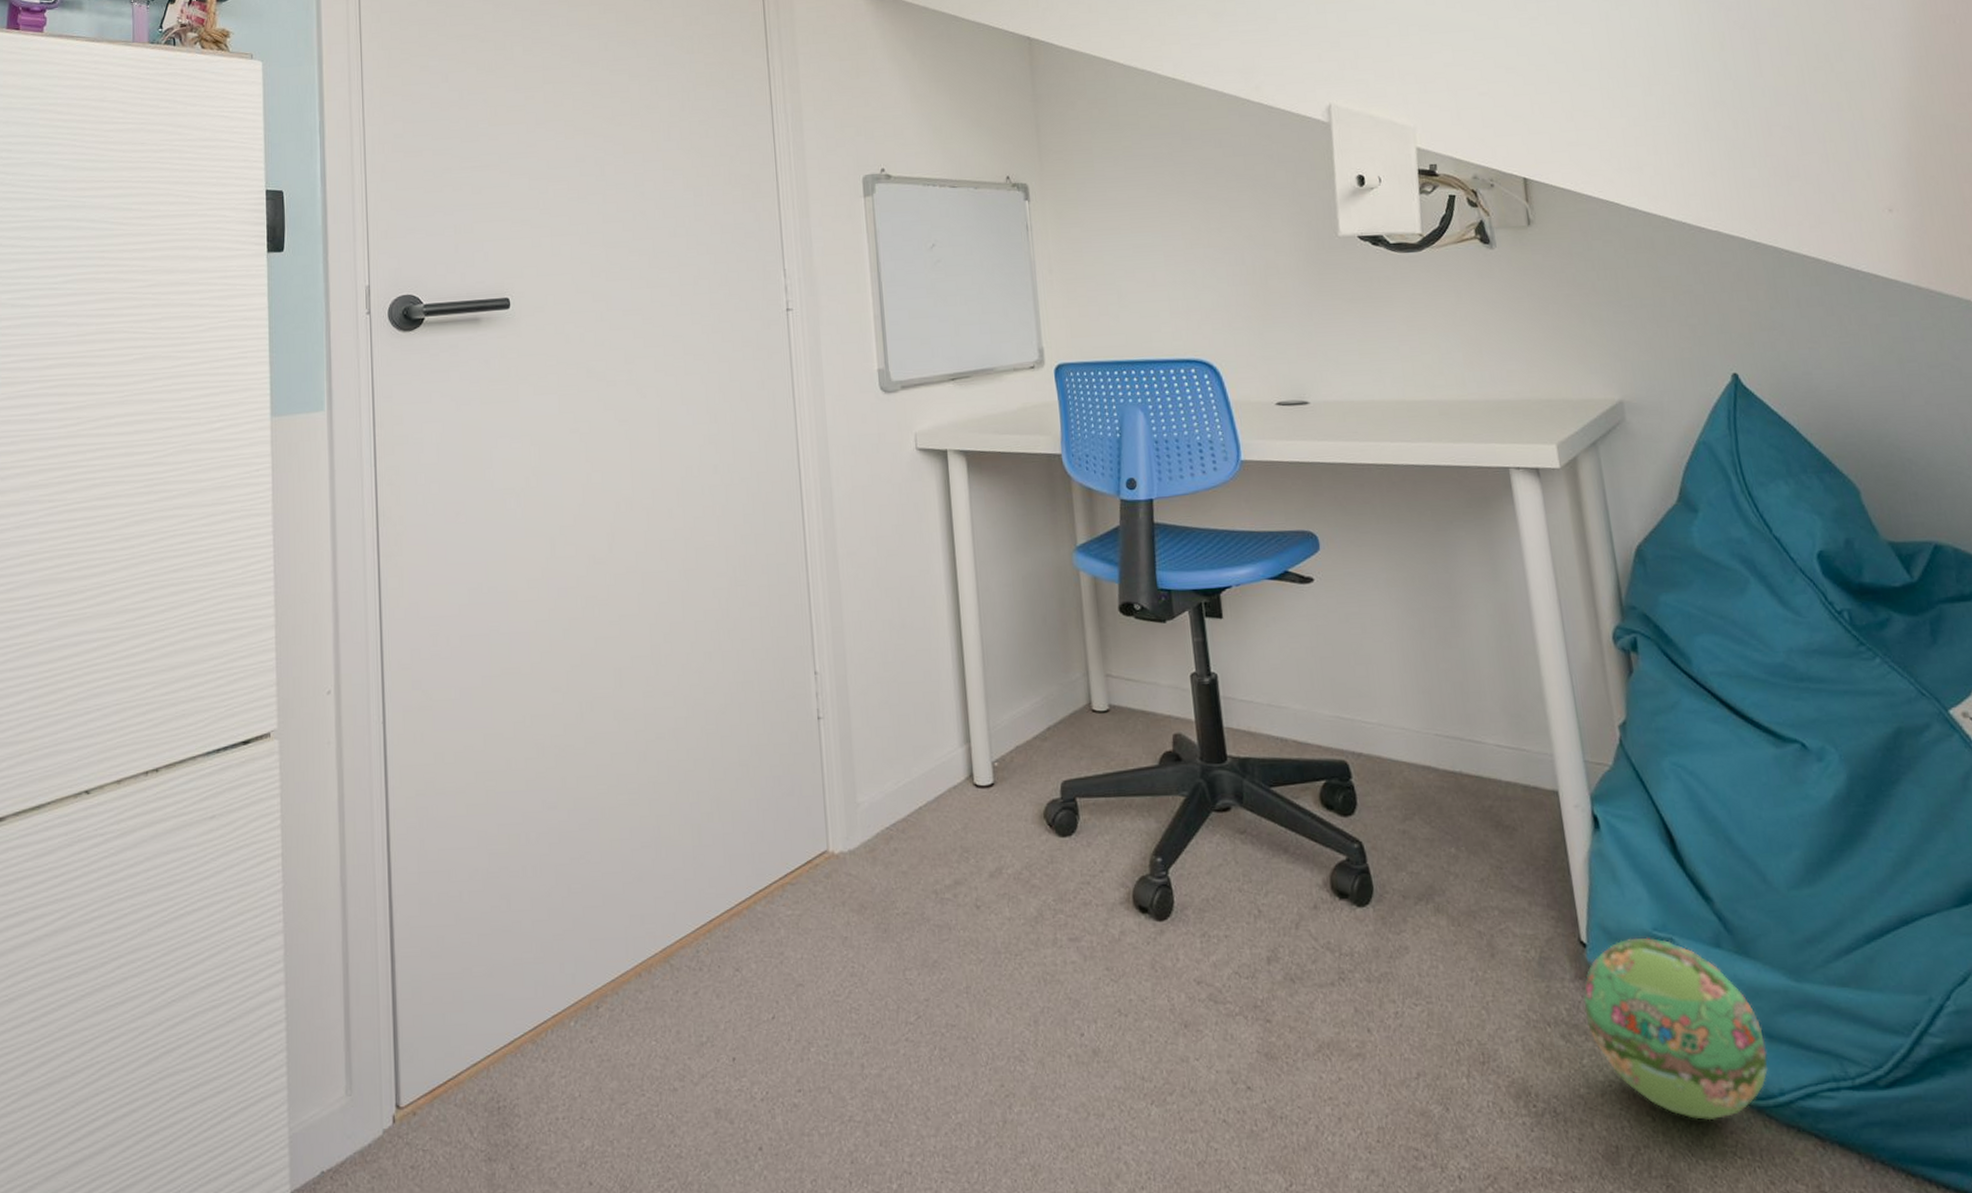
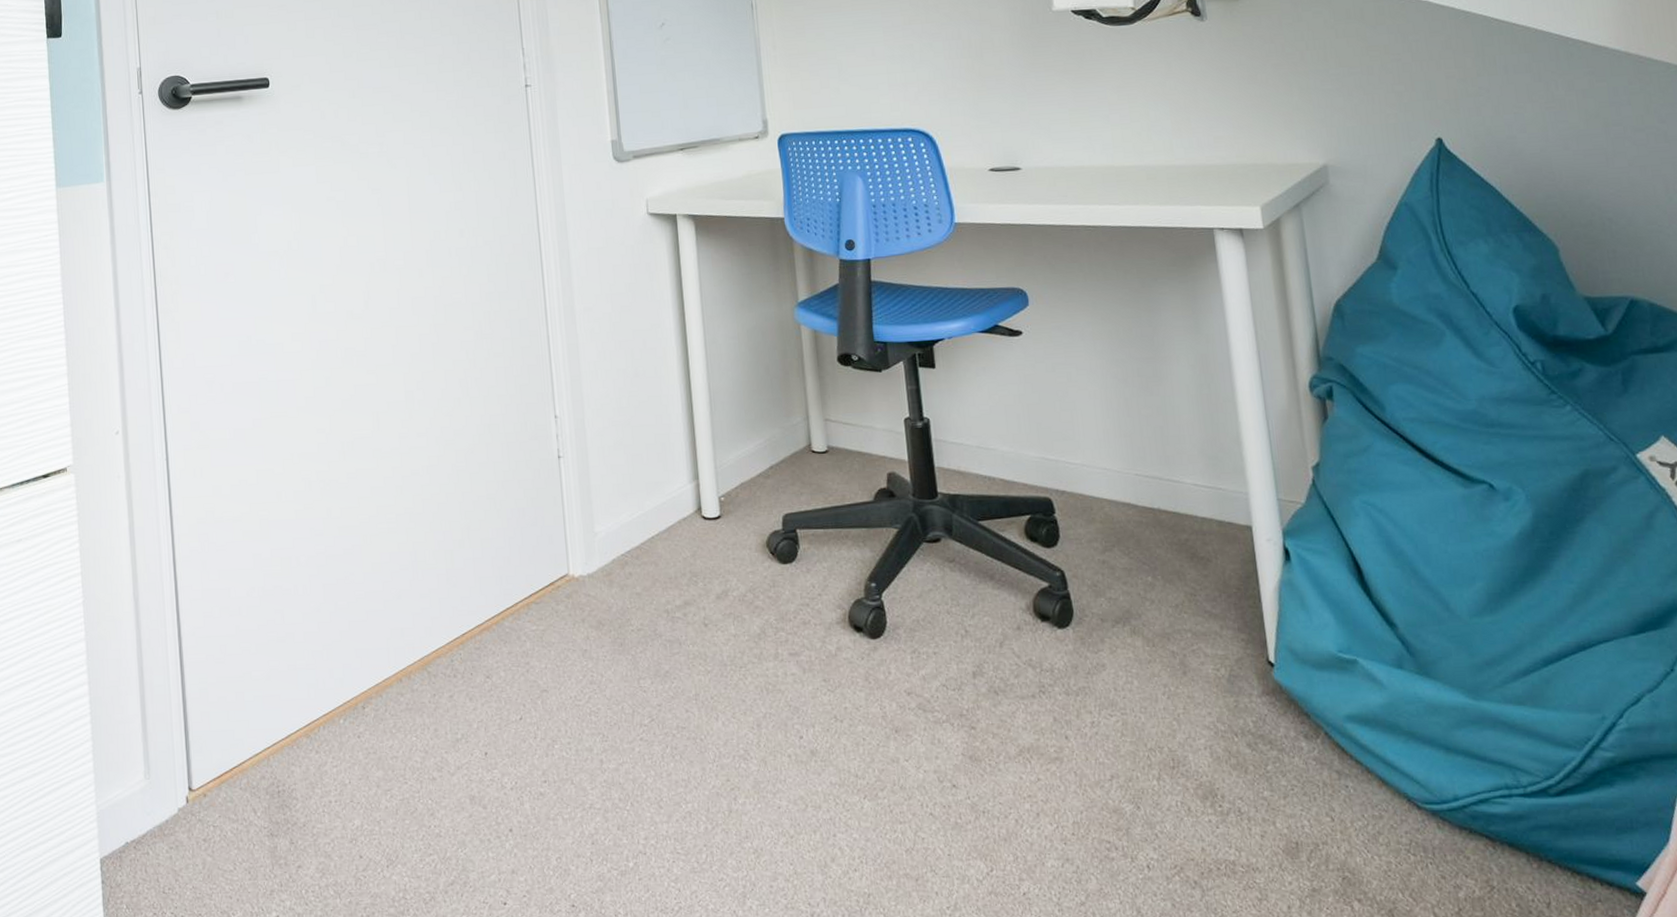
ball: present [1583,937,1768,1121] -> none [1269,658,1443,822]

